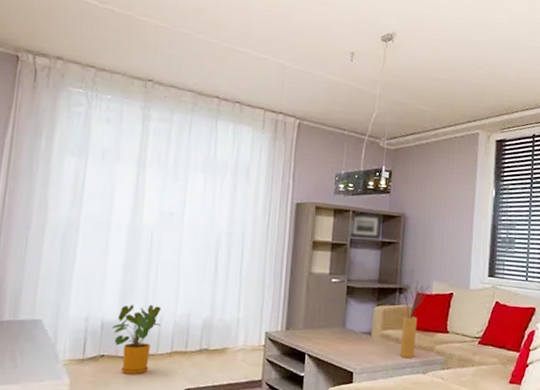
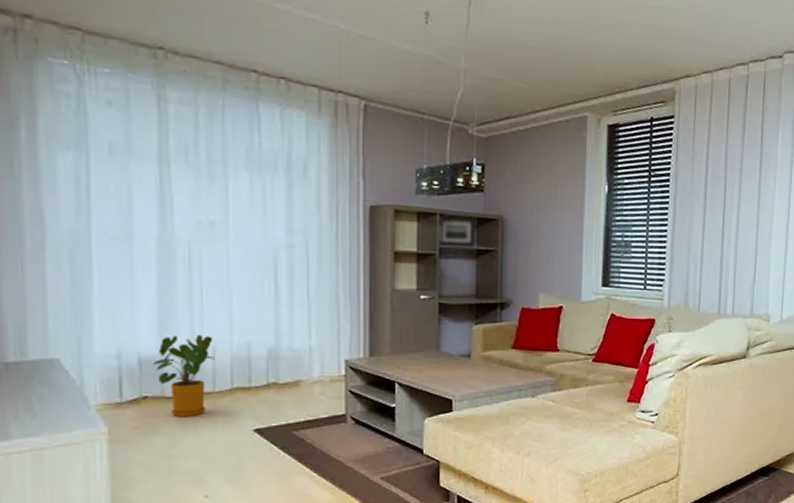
vase: present [400,280,429,359] -> none [504,293,535,382]

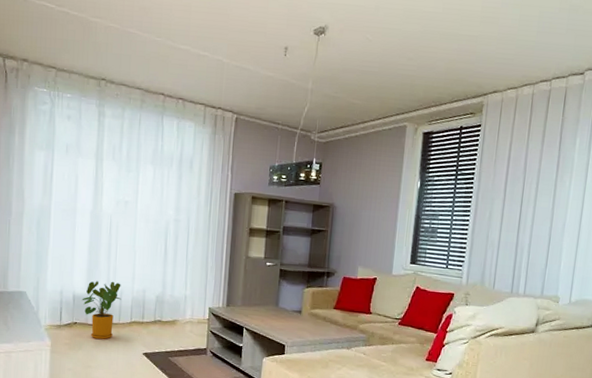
picture frame: present [436,217,477,247] -> none [281,203,313,227]

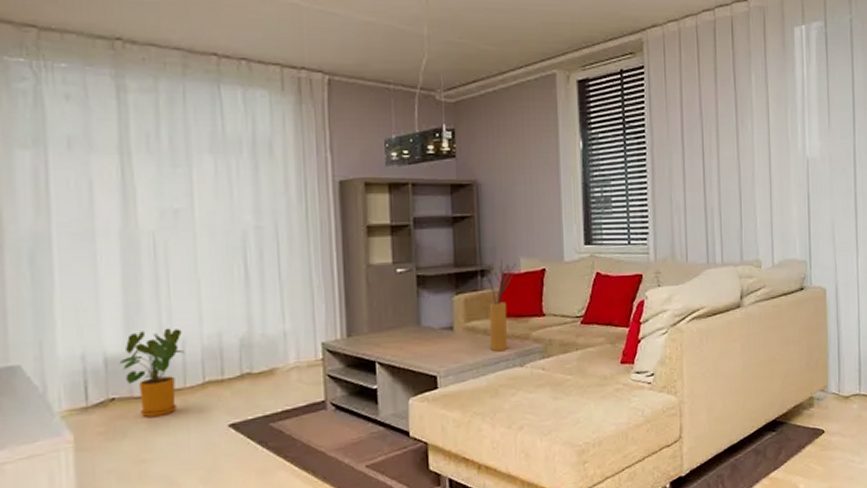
vase: none [327,265,355,336] -> present [485,258,516,352]

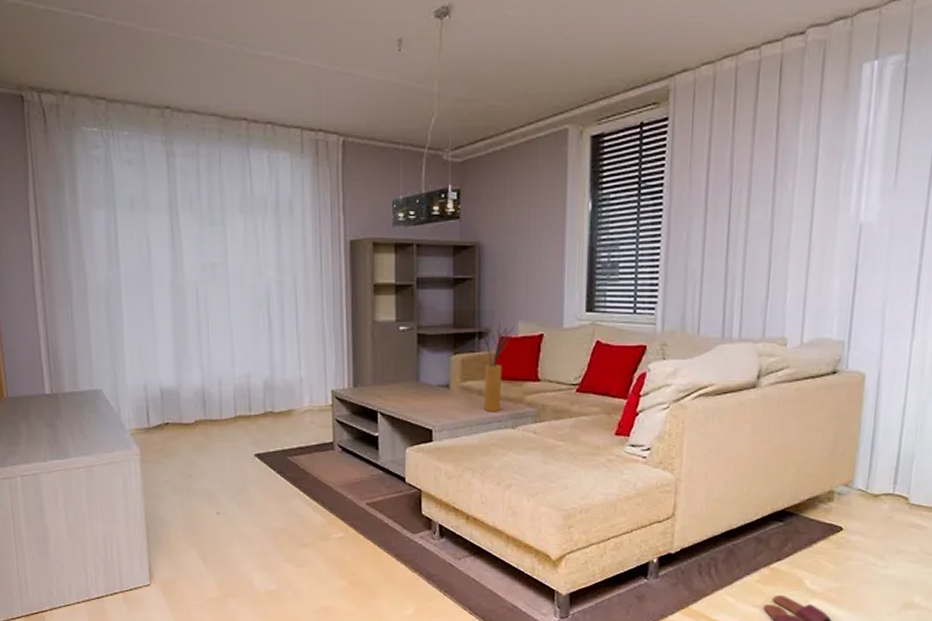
house plant: present [119,328,185,418] -> none [171,367,221,442]

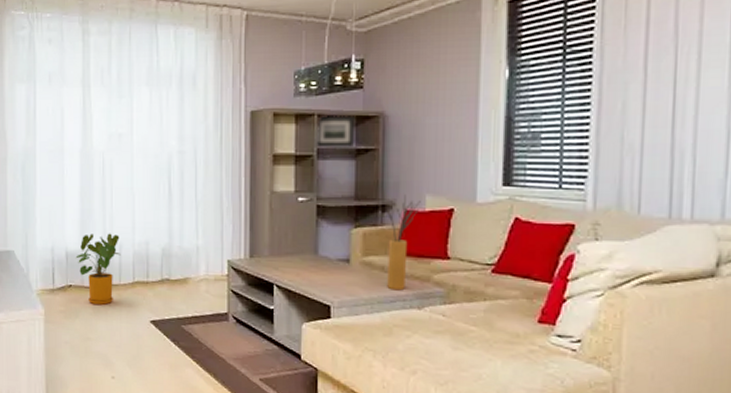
house plant: none [171,367,221,442] -> present [75,233,121,305]
picture frame: none [414,245,453,276] -> present [314,116,356,147]

